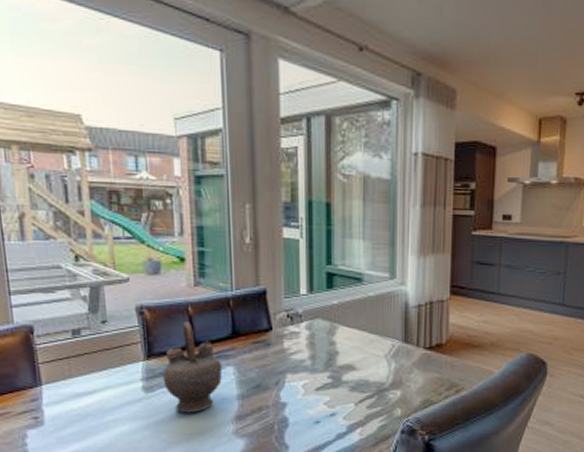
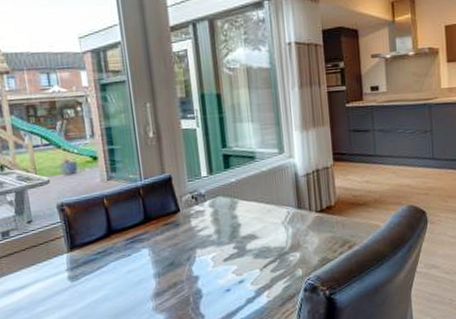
teapot: present [162,322,223,413] -> none [85,213,139,296]

